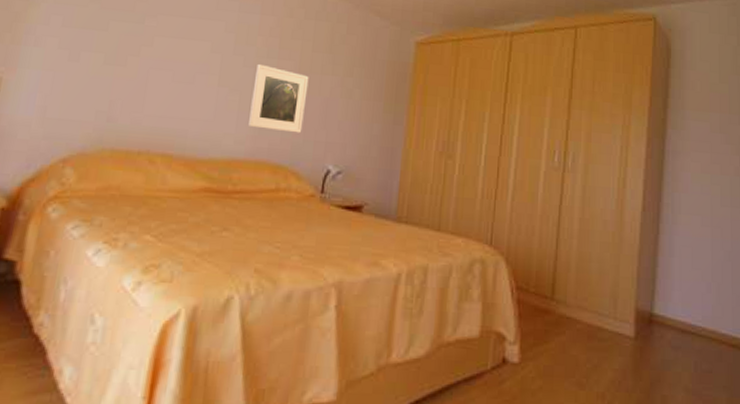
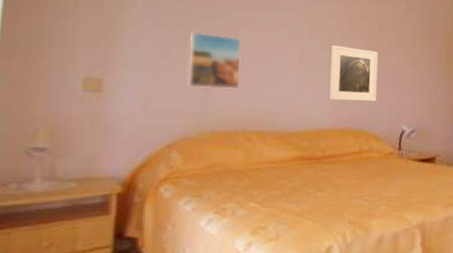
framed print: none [92,34,157,104] -> present [187,32,242,90]

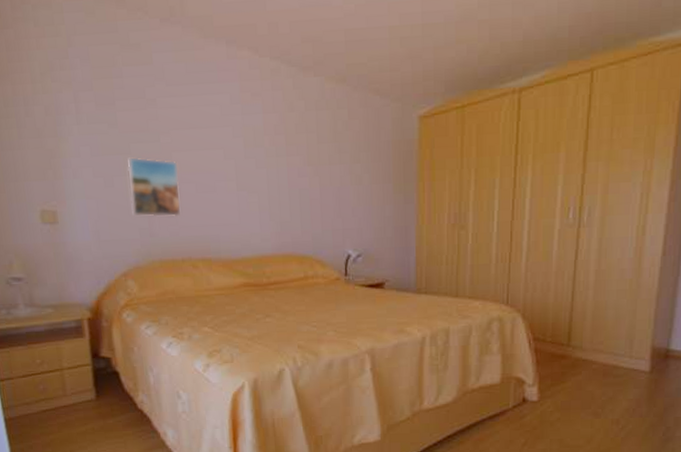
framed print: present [330,44,378,102] -> none [268,163,320,225]

